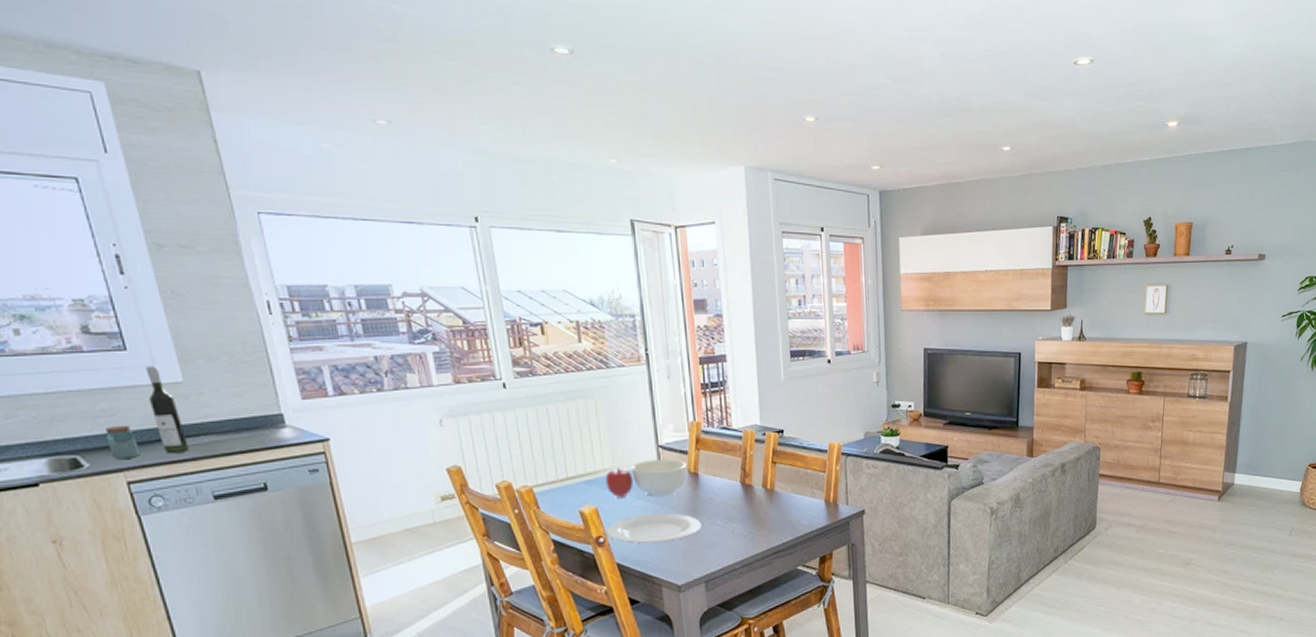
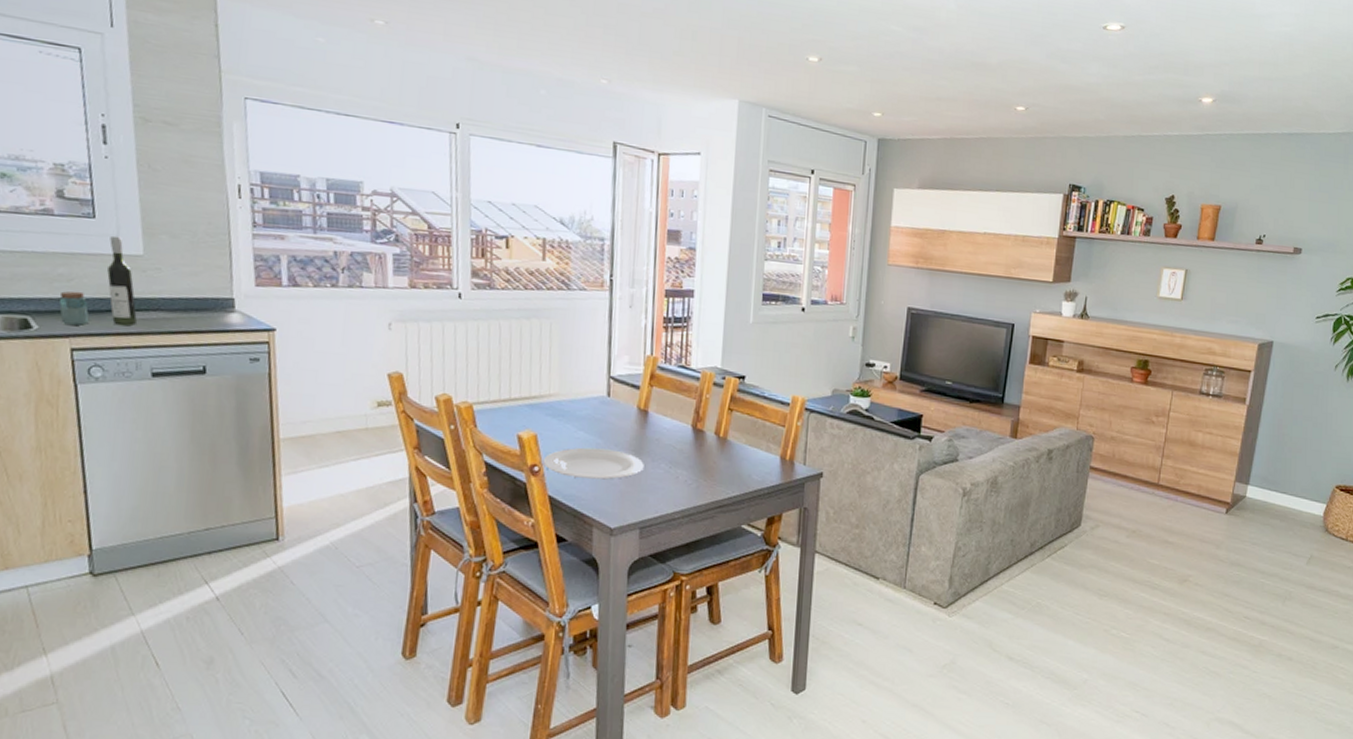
fruit: present [605,467,633,498] -> none [549,394,579,427]
bowl: present [631,459,687,497] -> none [577,390,637,432]

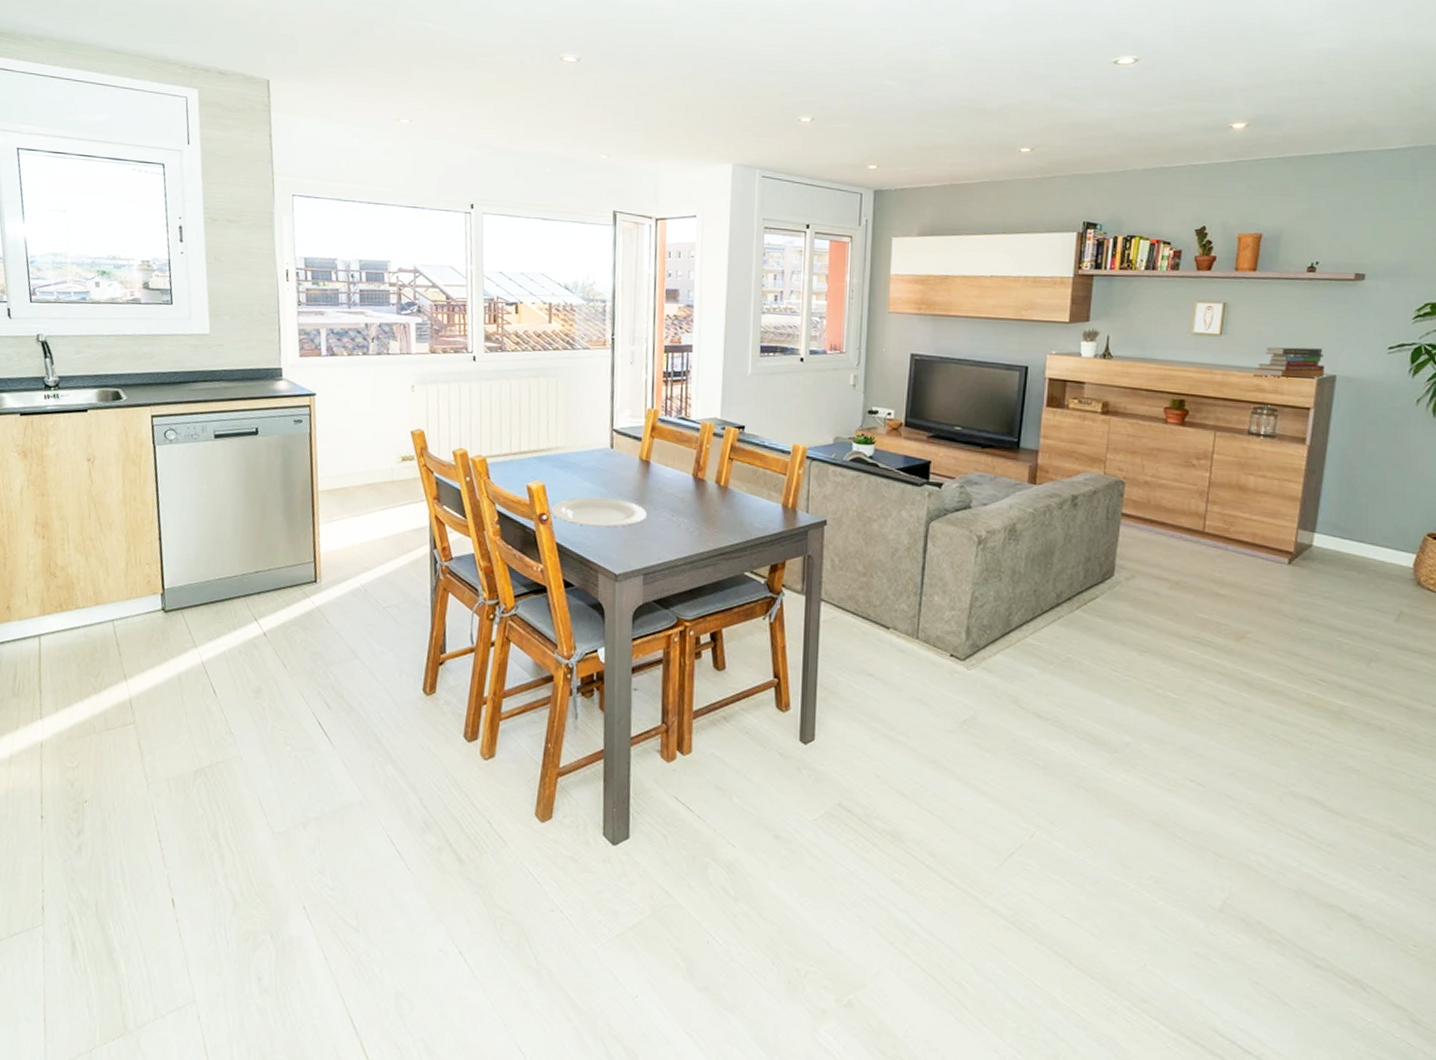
peanut butter: present [58,290,90,326] -> none [142,366,167,396]
bottle: present [106,235,138,326] -> none [180,318,204,395]
books: none [1207,313,1265,343] -> present [1253,347,1325,378]

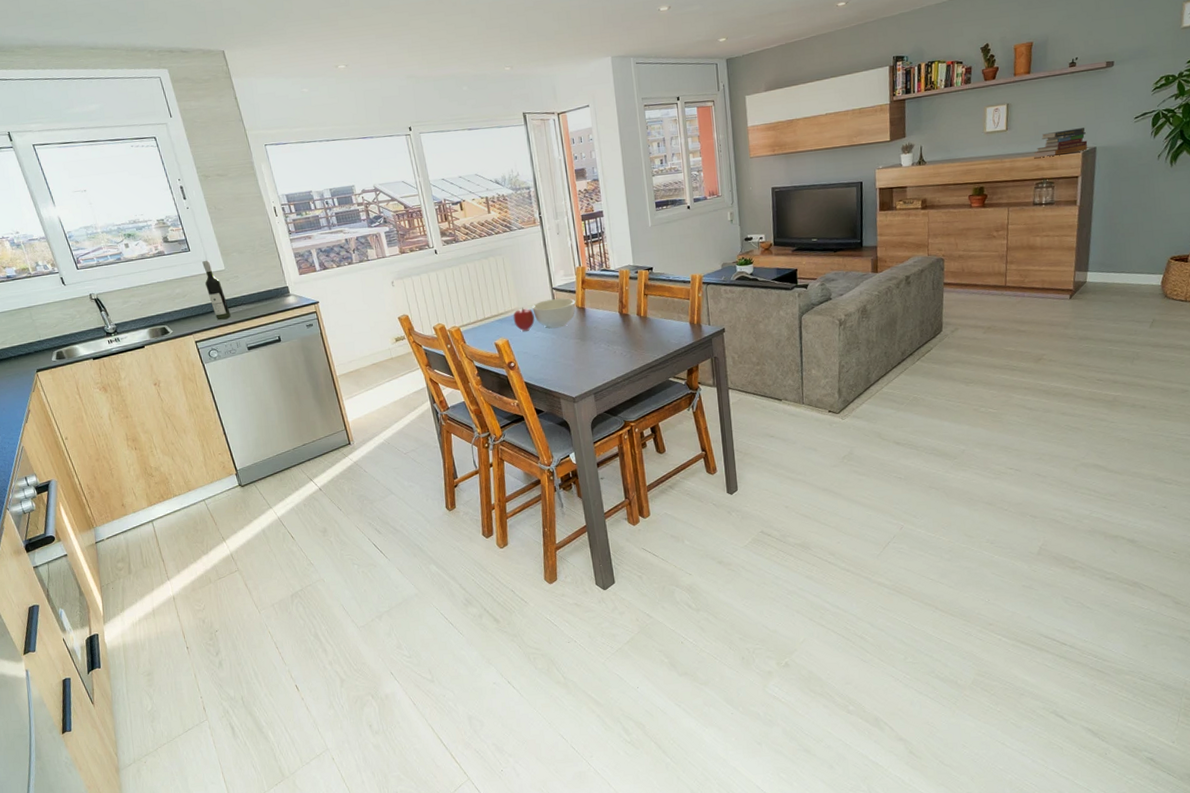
bottle: none [180,318,204,395] -> present [202,260,232,320]
plate: present [550,497,647,528] -> none [516,340,589,366]
fruit: none [556,446,584,478] -> present [513,307,535,331]
bowl: none [582,443,639,481] -> present [532,298,576,329]

